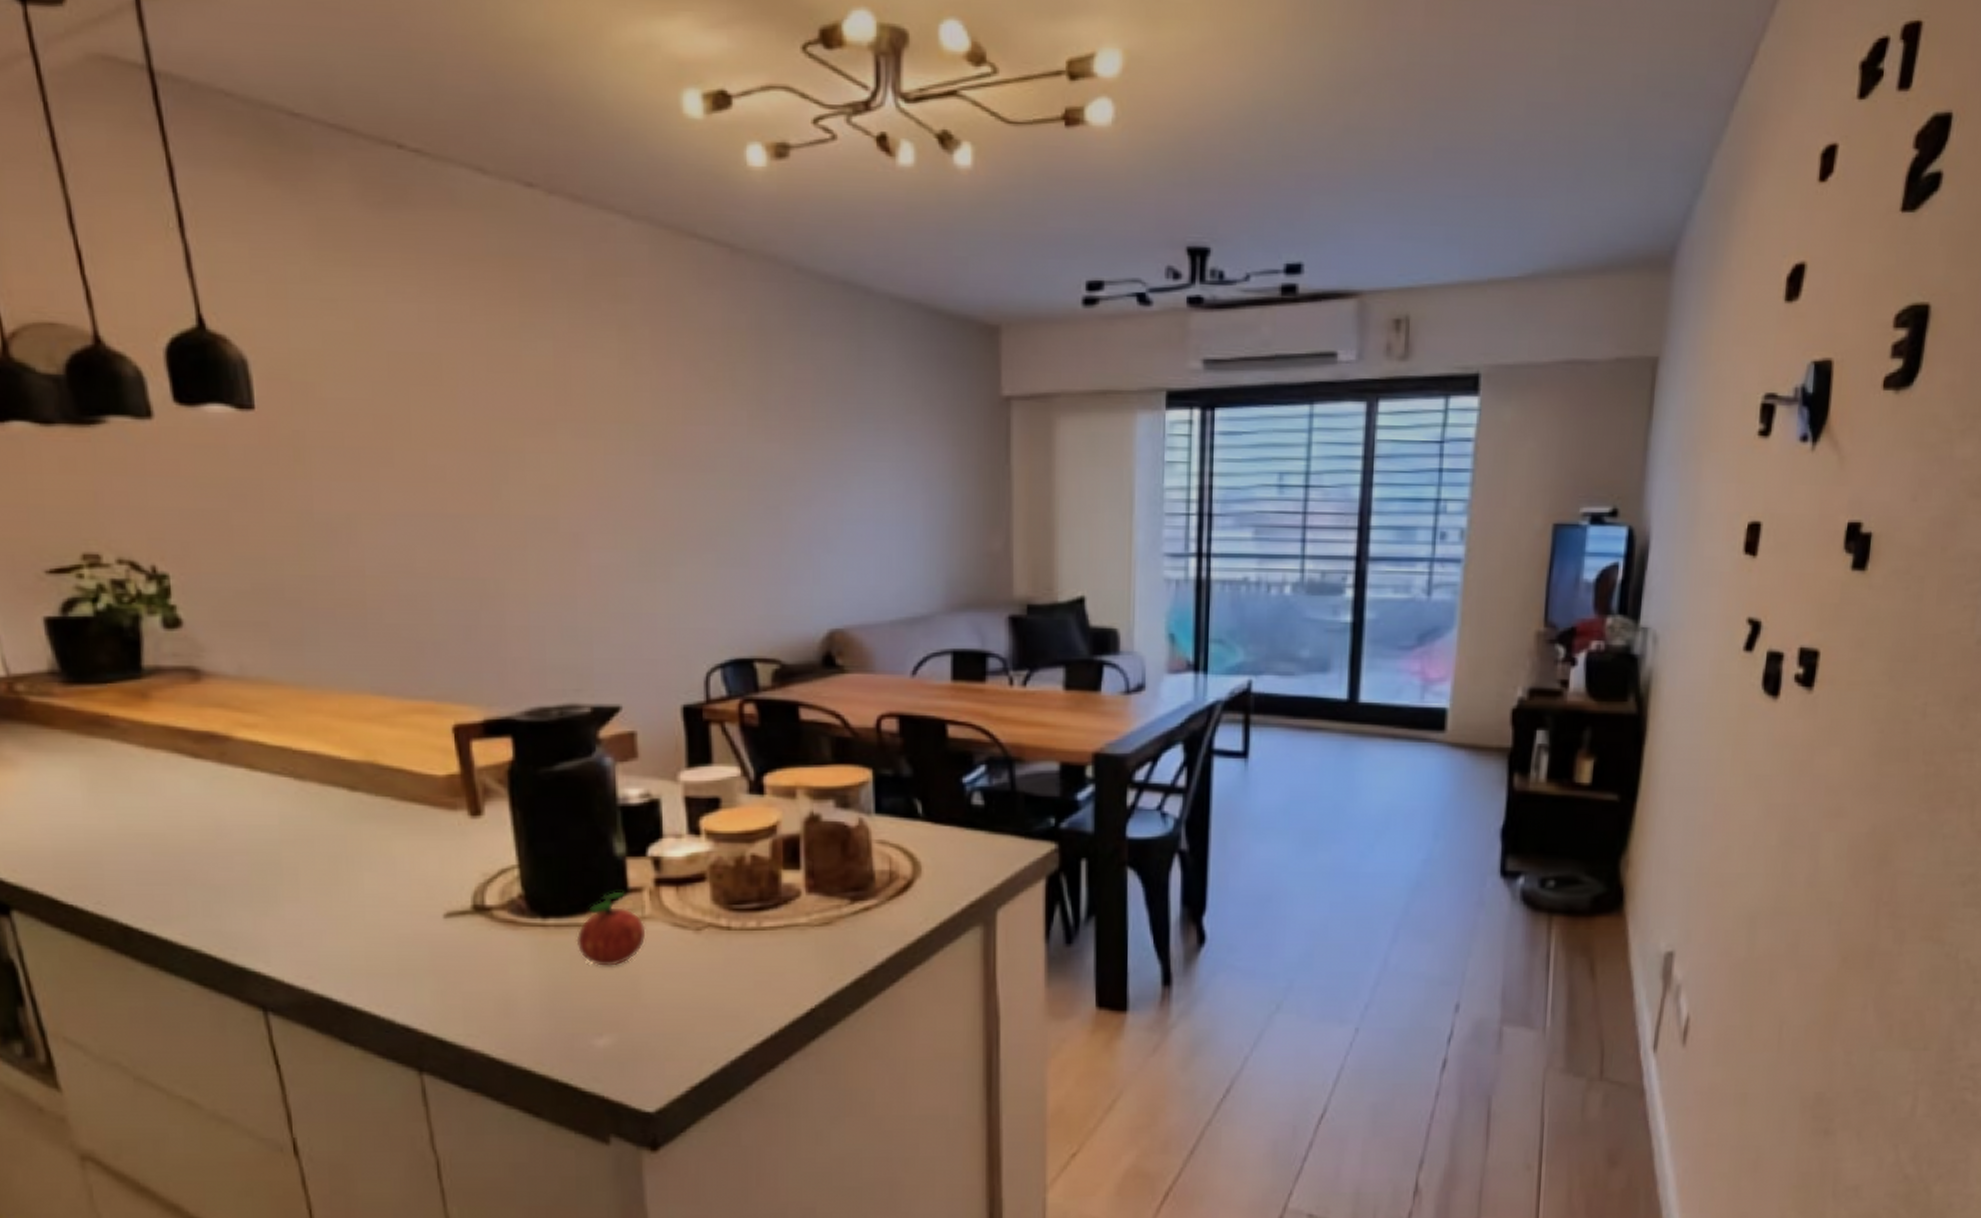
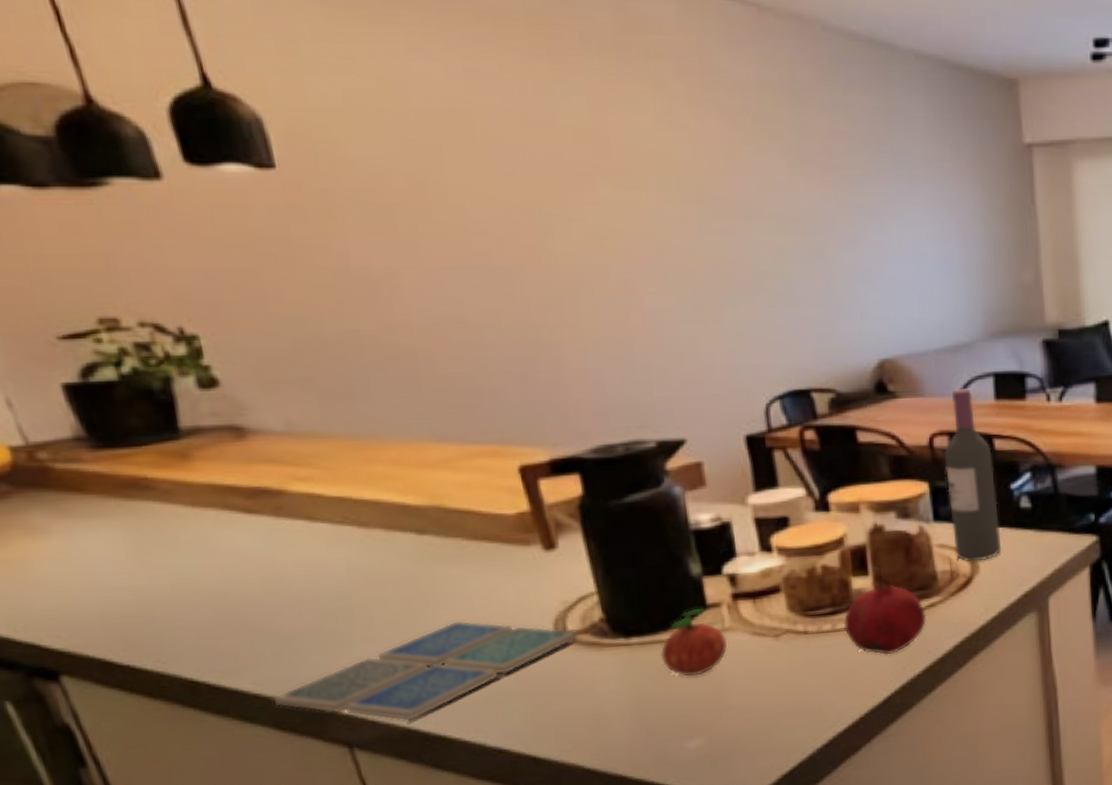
drink coaster: none [197,885,496,989] -> present [272,620,579,722]
fruit: none [769,875,860,962] -> present [843,579,927,655]
wine bottle: none [891,665,948,863] -> present [943,388,1001,562]

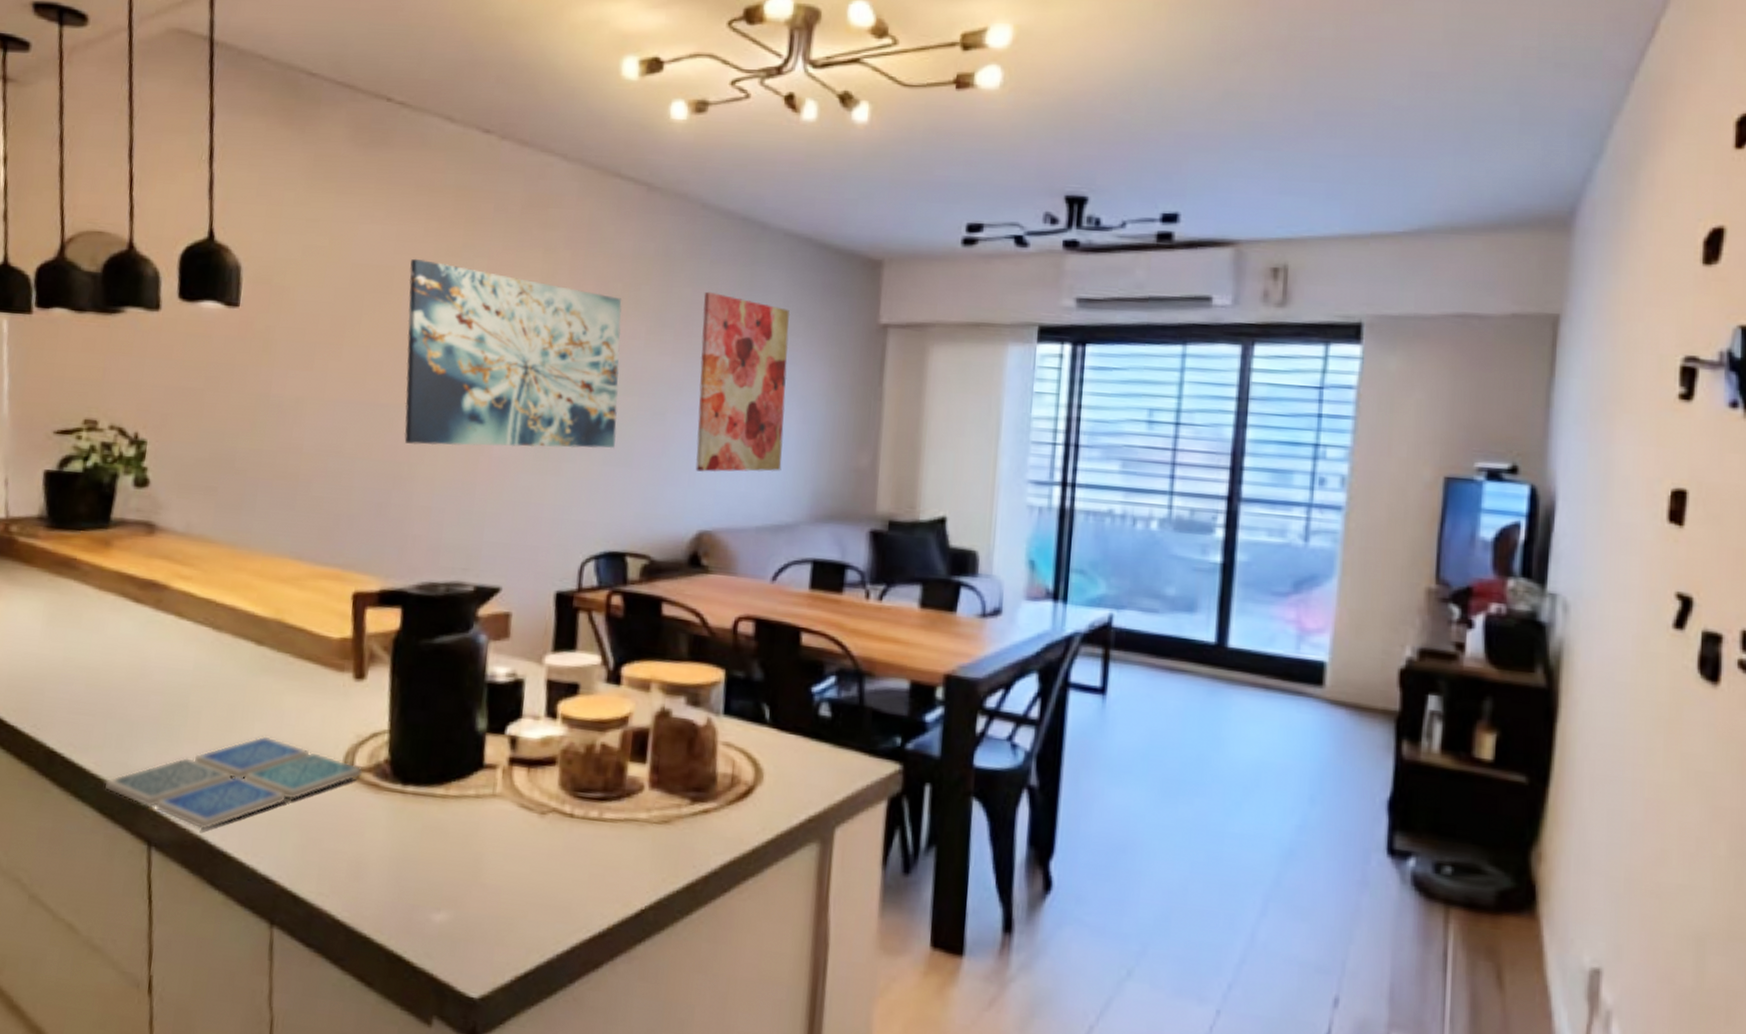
wall art: none [490,99,777,306] -> present [404,258,622,449]
apple: present [660,607,728,677] -> none [429,765,495,841]
wall art: none [841,120,951,303] -> present [695,291,791,473]
fruit: present [843,579,927,655] -> none [610,770,699,861]
wine bottle: present [943,388,1001,562] -> none [740,570,798,771]

